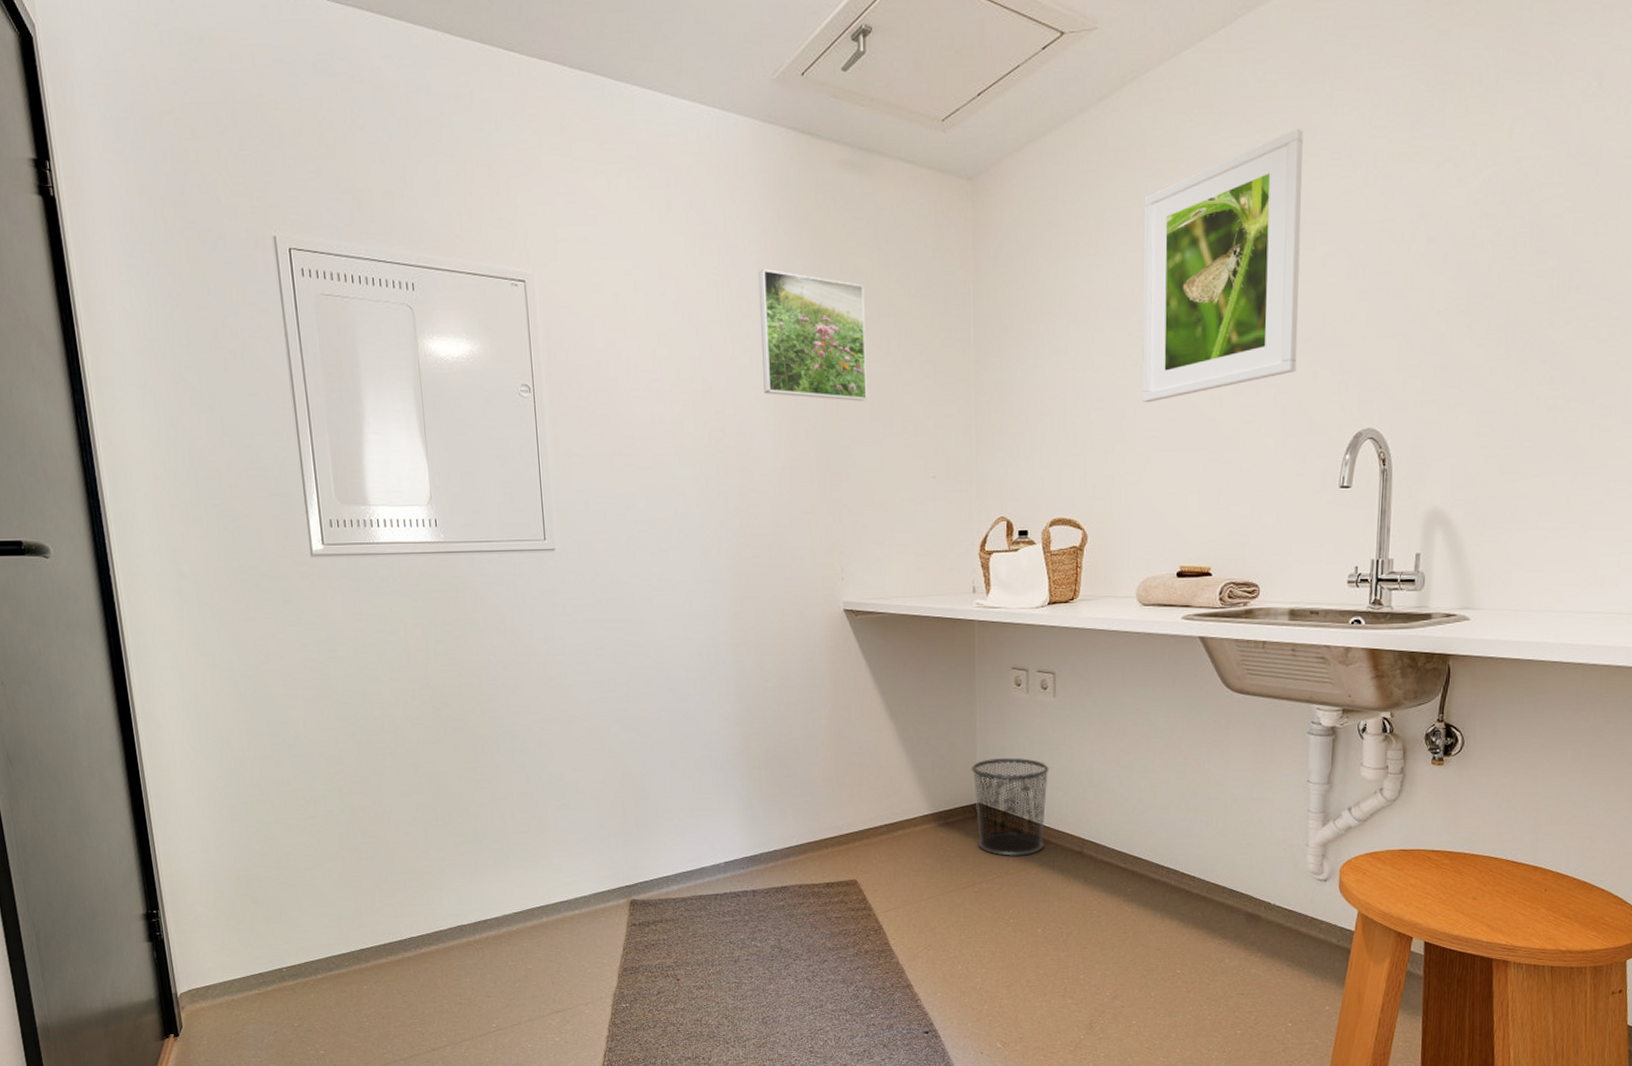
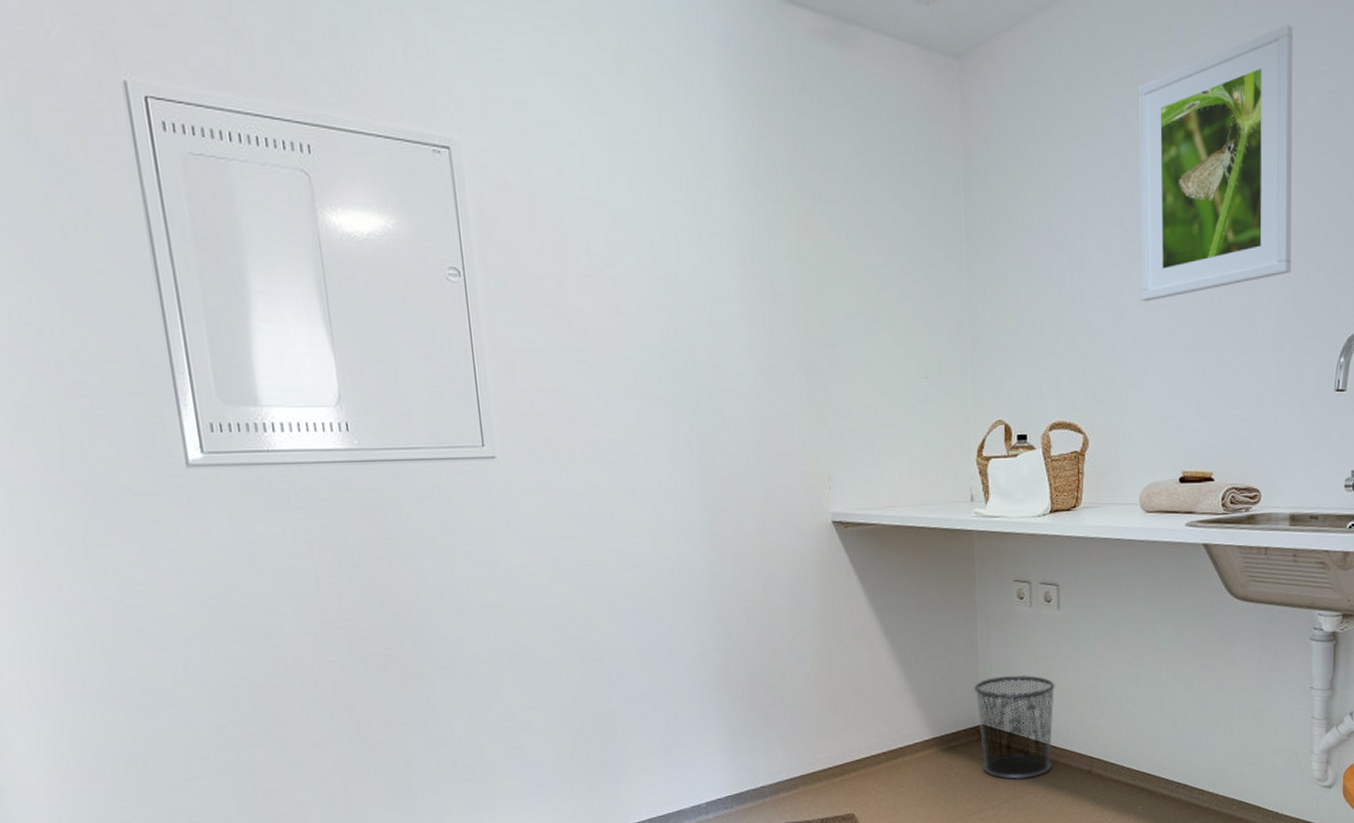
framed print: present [758,269,867,401] -> none [726,146,851,294]

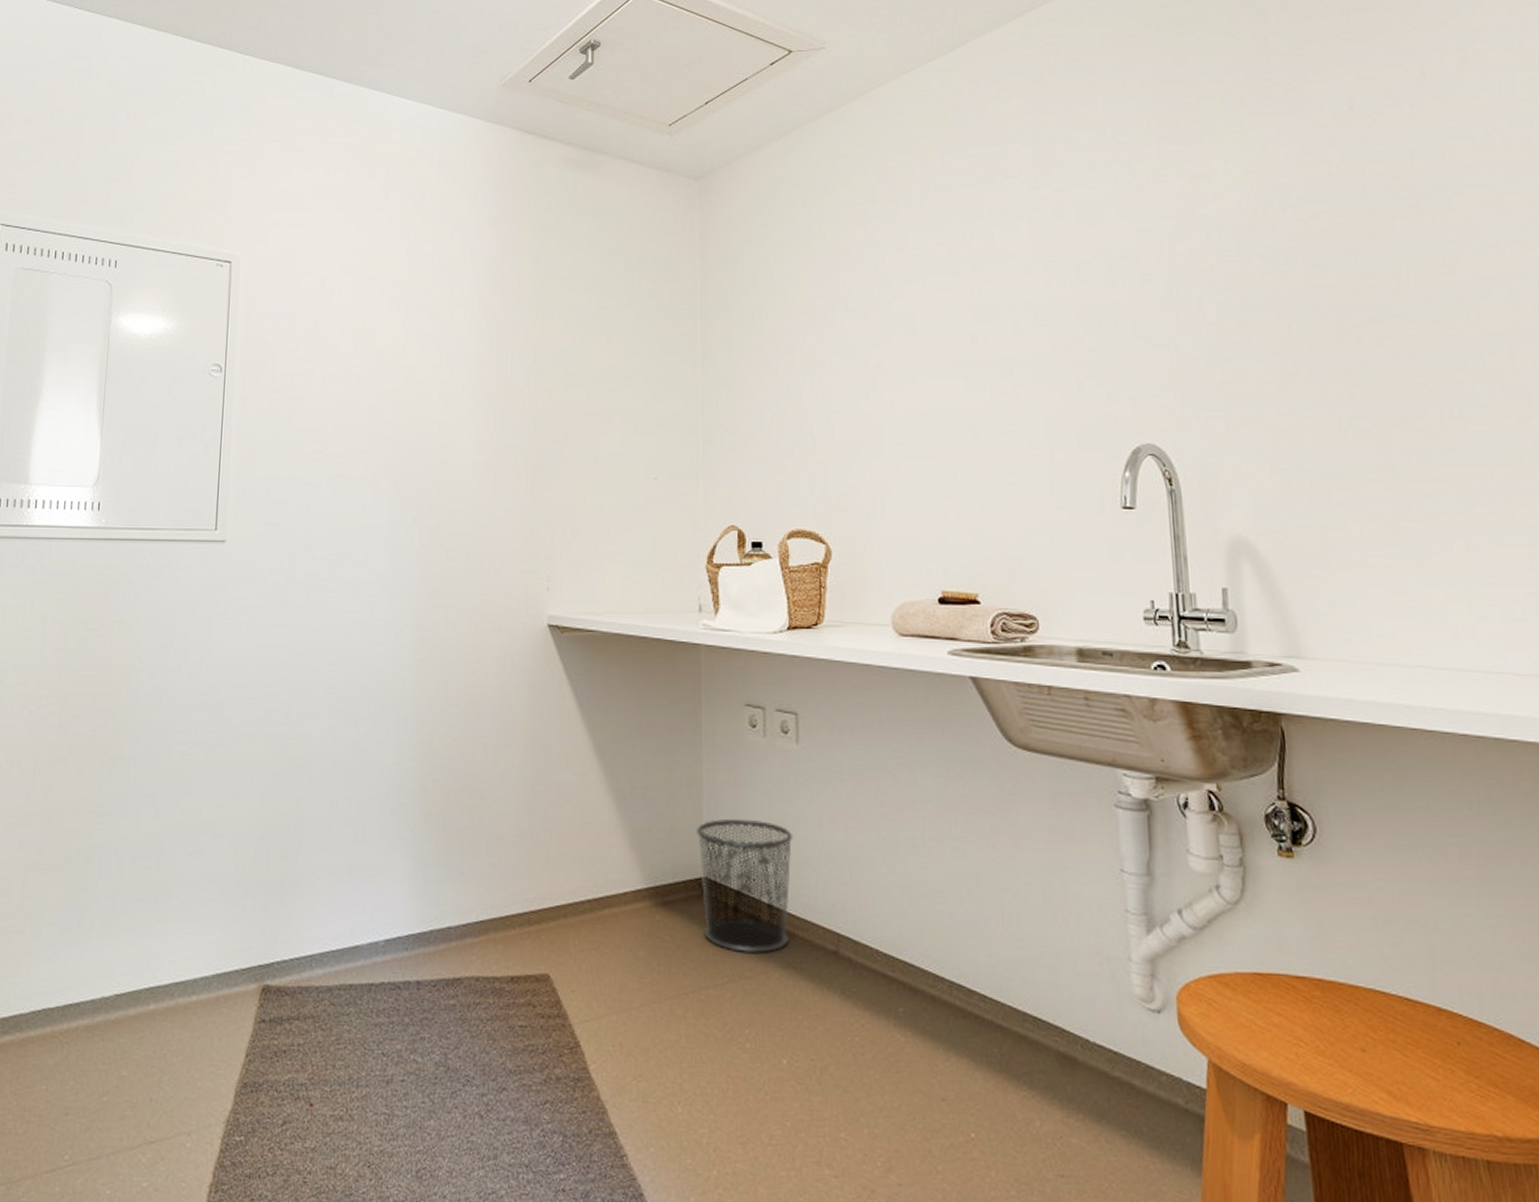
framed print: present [1138,23,1293,302] -> none [880,141,1059,408]

